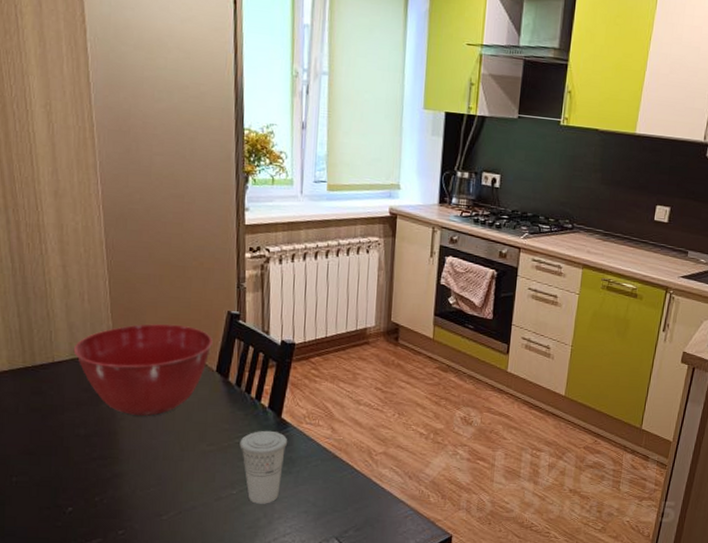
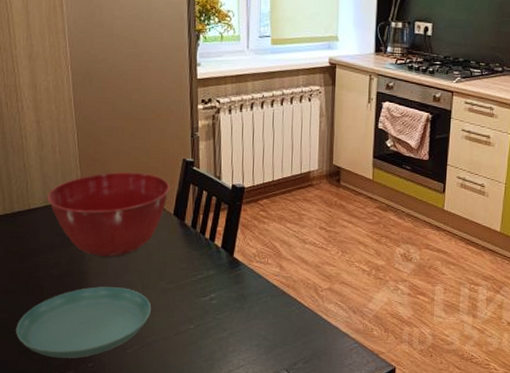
saucer: none [37,448,190,525] -> present [16,287,152,358]
cup: present [239,430,288,504] -> none [196,269,240,338]

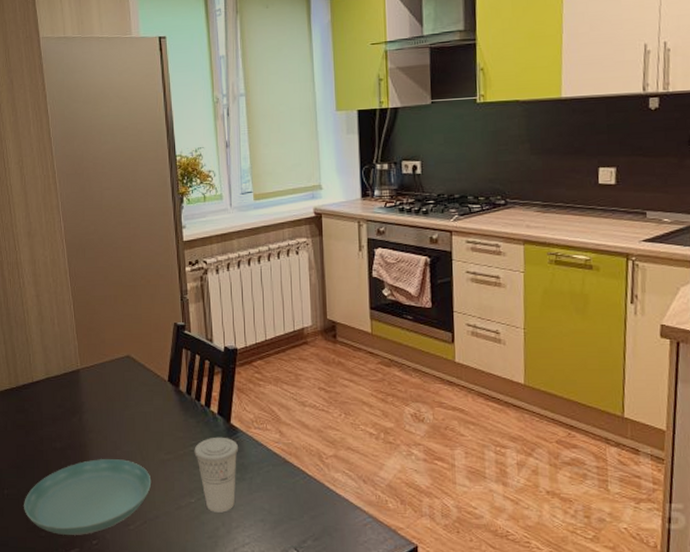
mixing bowl: present [47,172,170,257] -> none [48,339,163,427]
cup: none [196,269,240,338] -> present [194,437,239,513]

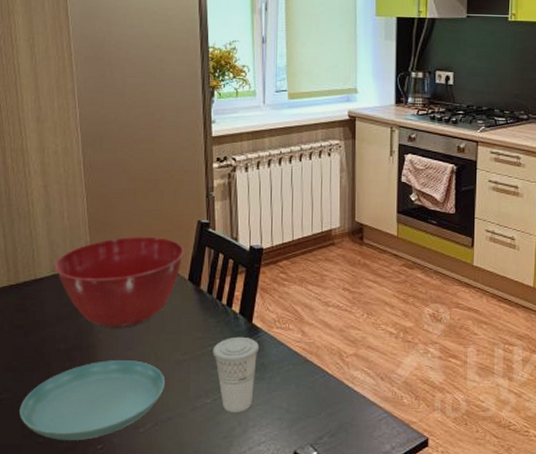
mixing bowl: none [48,339,163,427] -> present [54,236,184,327]

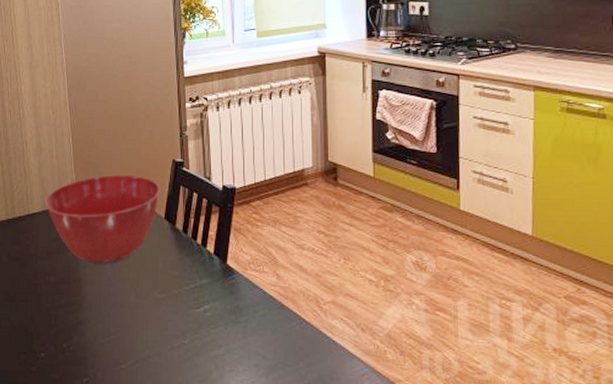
saucer: present [20,360,166,440] -> none [16,295,145,372]
cup: present [212,336,260,412] -> none [189,277,235,356]

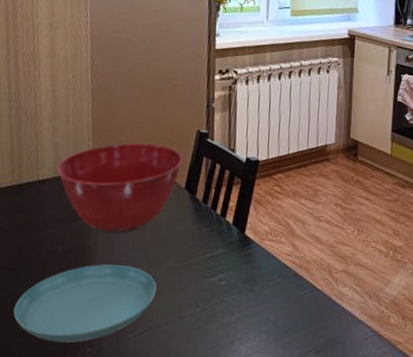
saucer: none [16,295,145,372] -> present [13,264,157,343]

